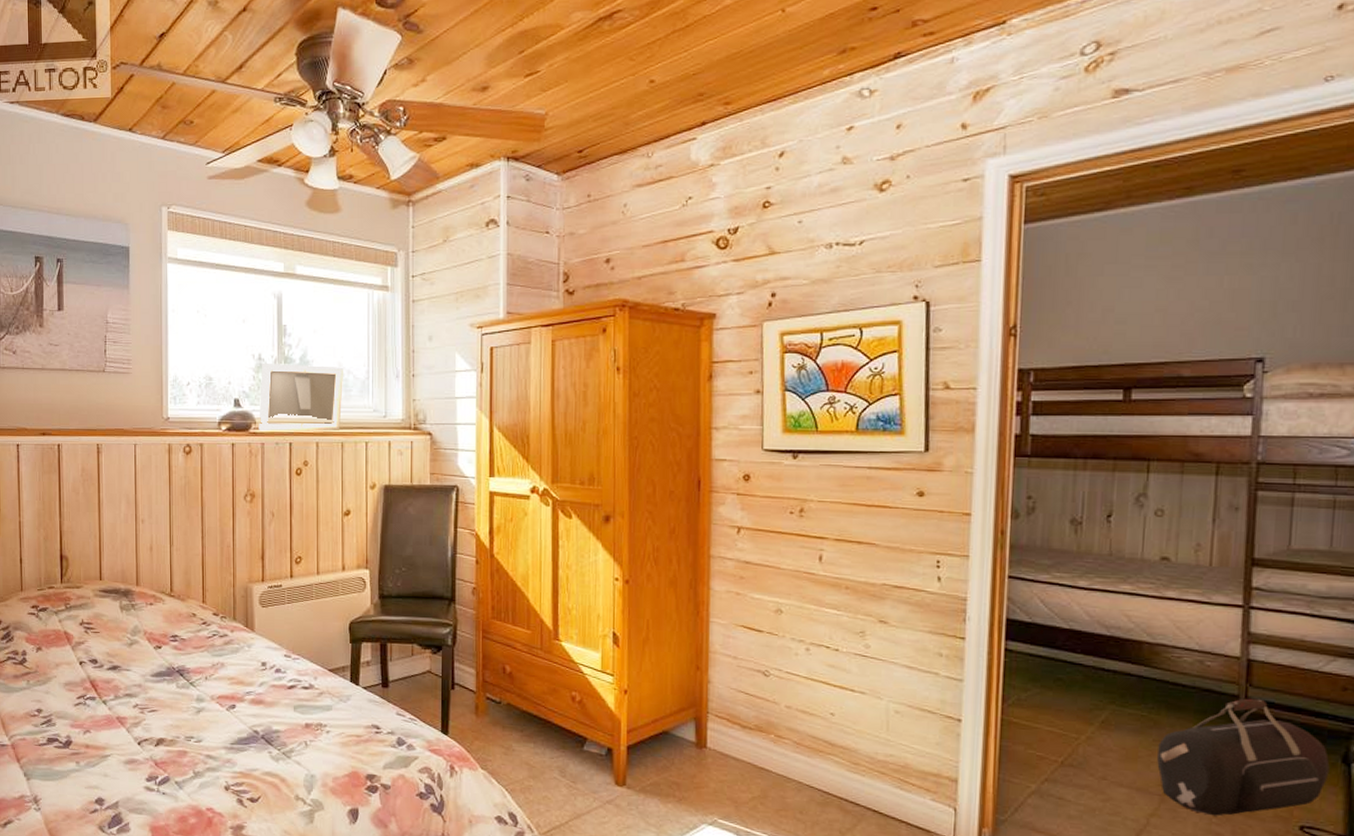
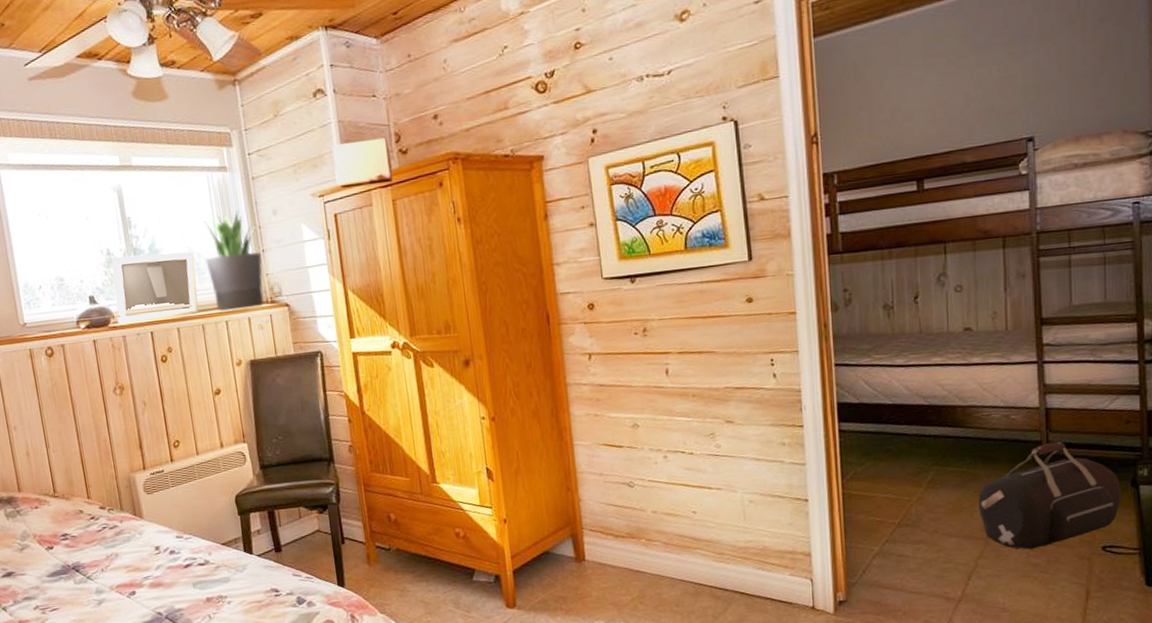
planter: none [354,327,411,433] -> present [204,210,265,311]
box: none [497,275,557,322] -> present [332,137,394,188]

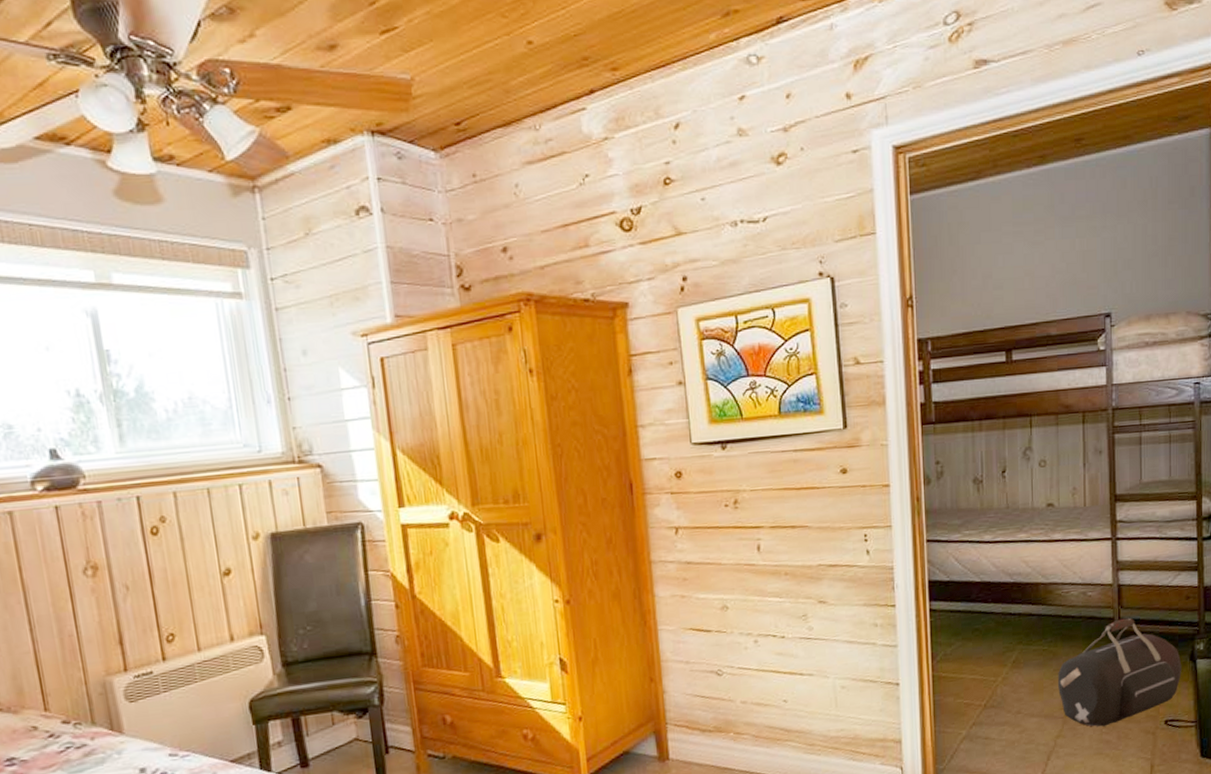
picture frame: present [111,251,199,325] -> none [82,396,203,487]
planter: present [204,210,265,311] -> none [211,345,290,472]
box: present [332,137,394,188] -> none [378,270,454,328]

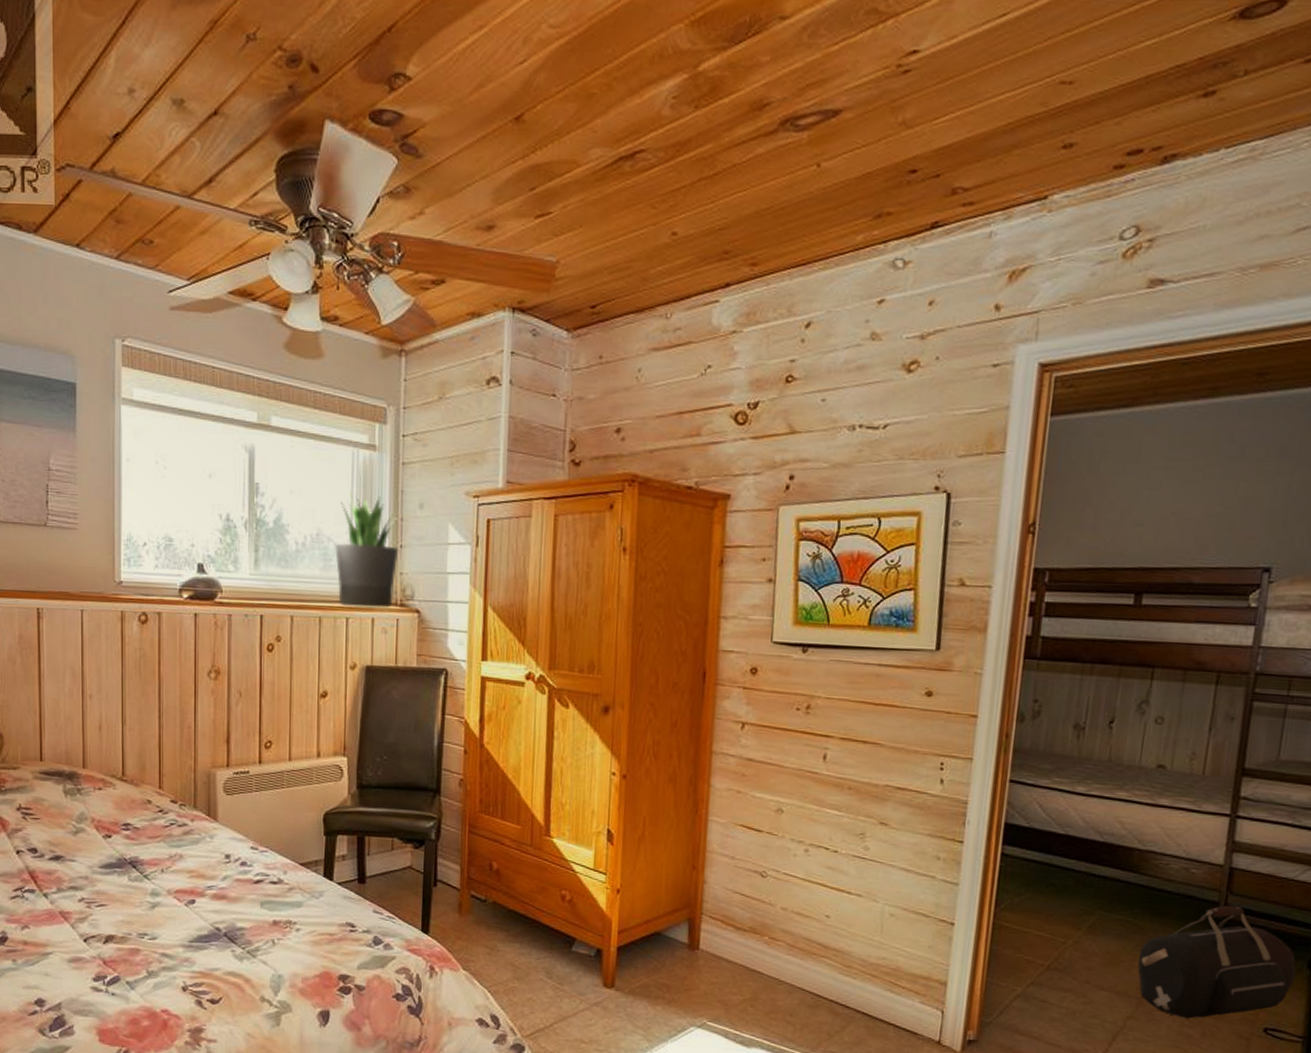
planter: none [211,345,290,472] -> present [335,490,399,609]

